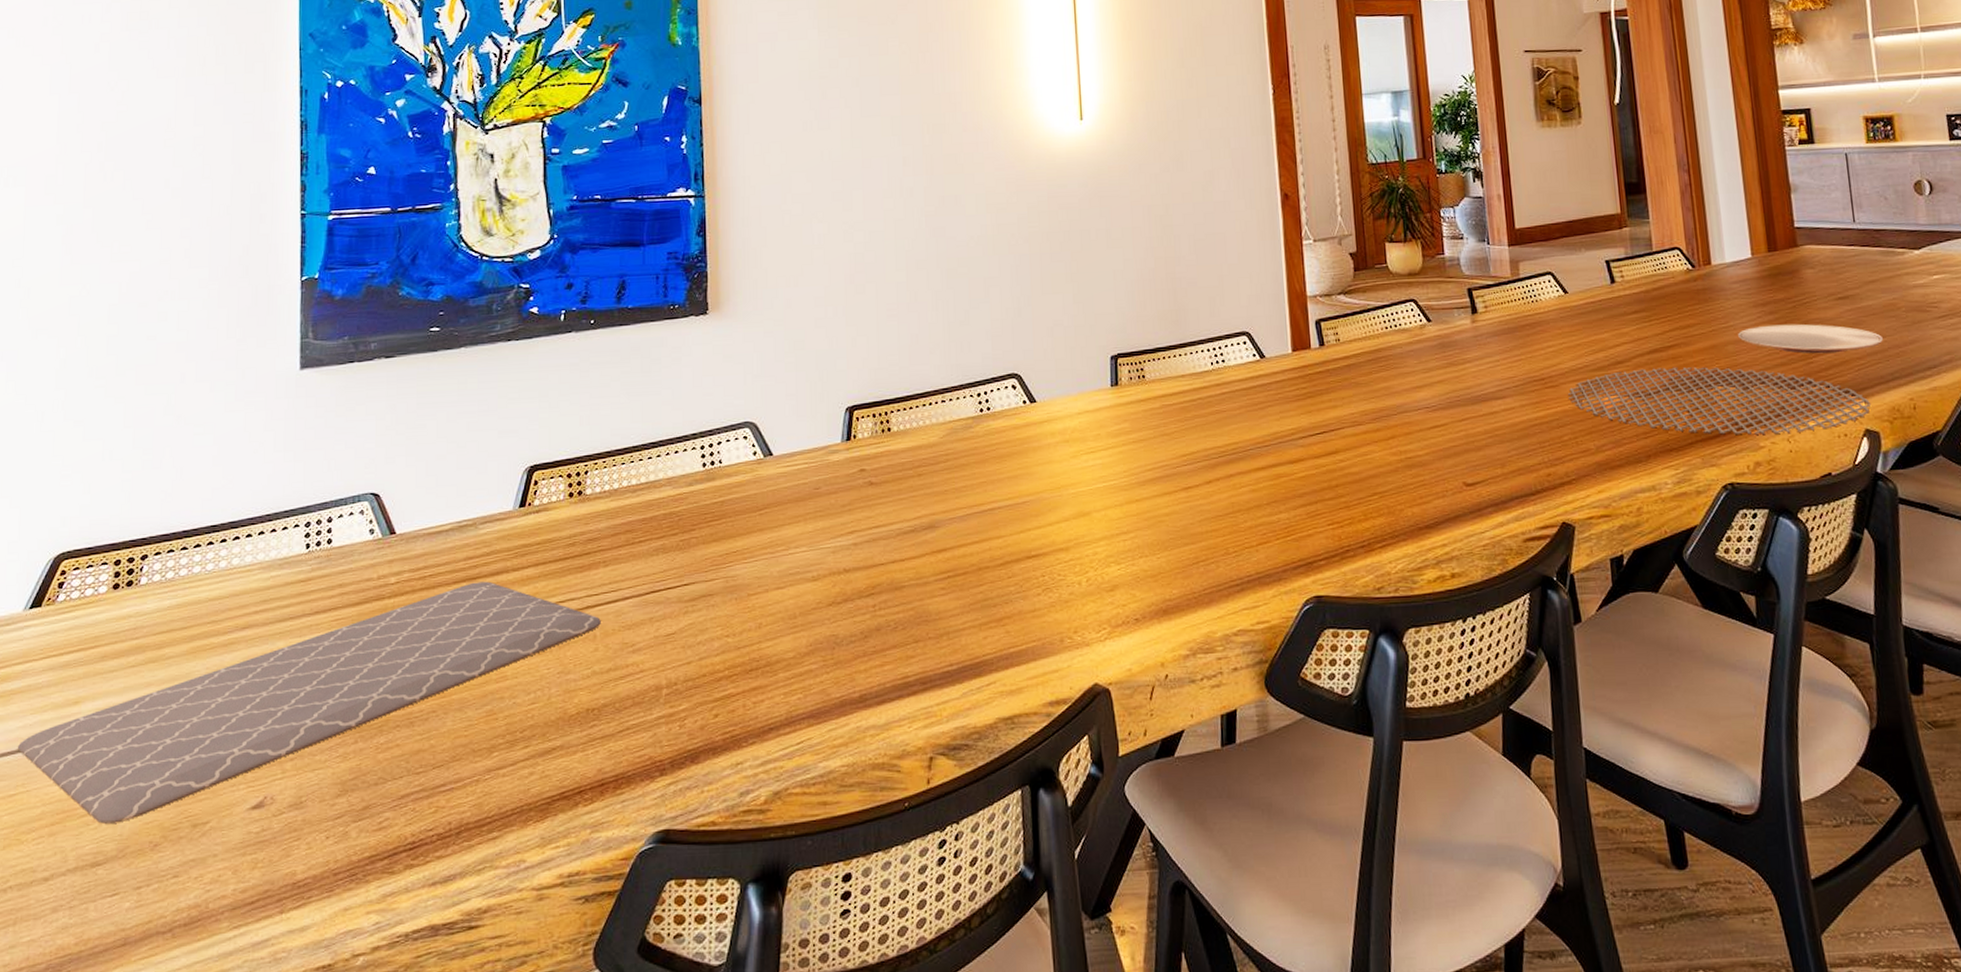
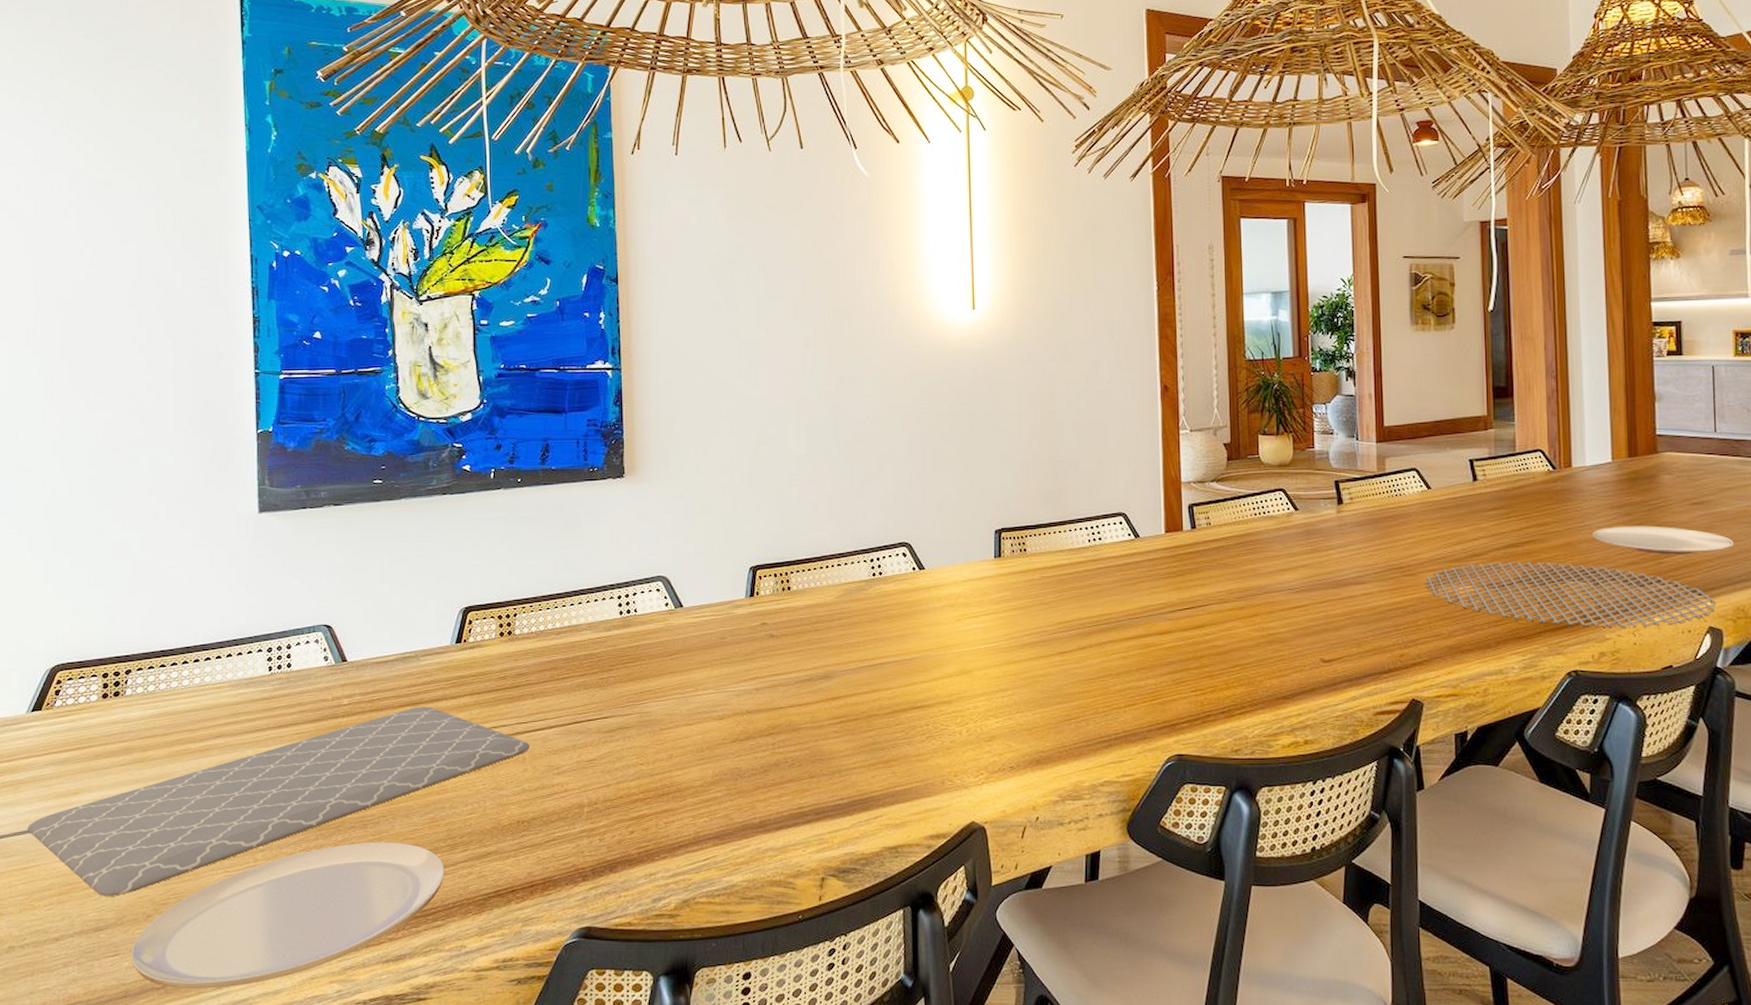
plate: none [133,741,502,932] -> present [131,841,445,990]

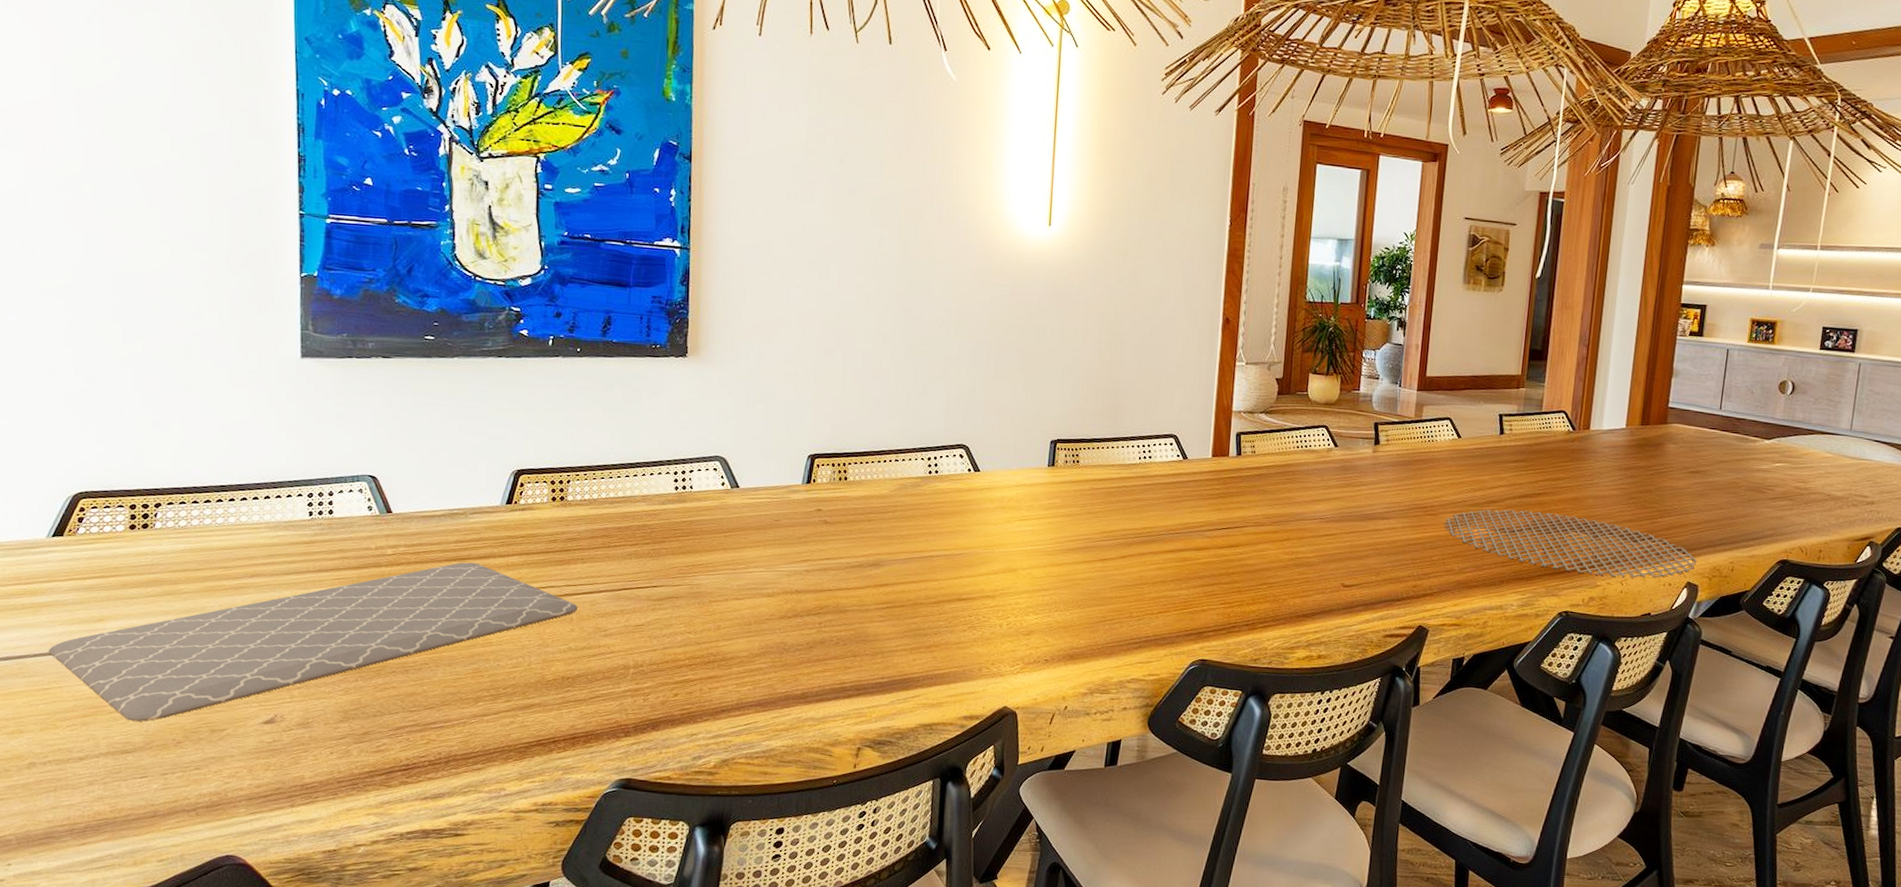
plate: present [131,841,445,990] -> none [160,687,487,814]
plate: present [1593,526,1735,555] -> none [1599,486,1721,517]

